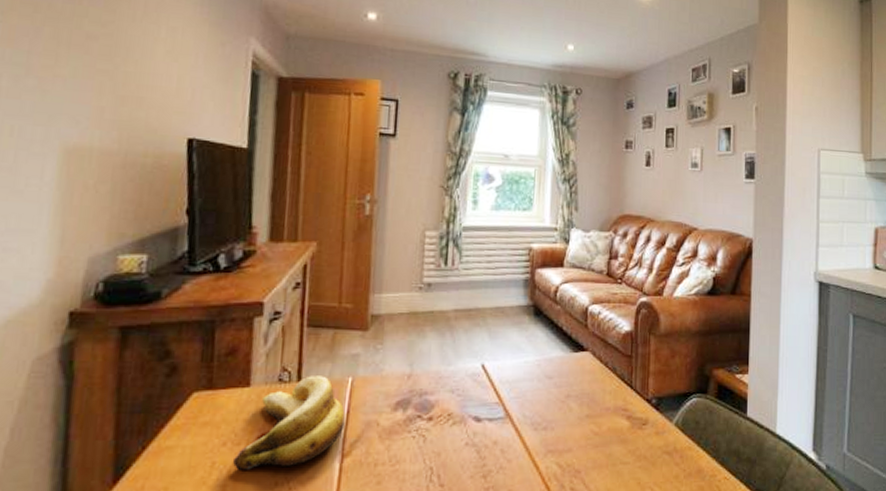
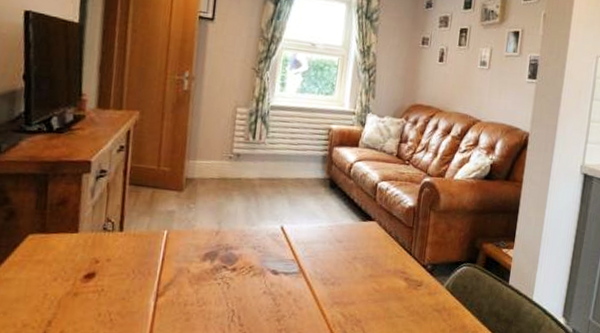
banana: present [233,376,346,470] -> none [63,227,161,302]

